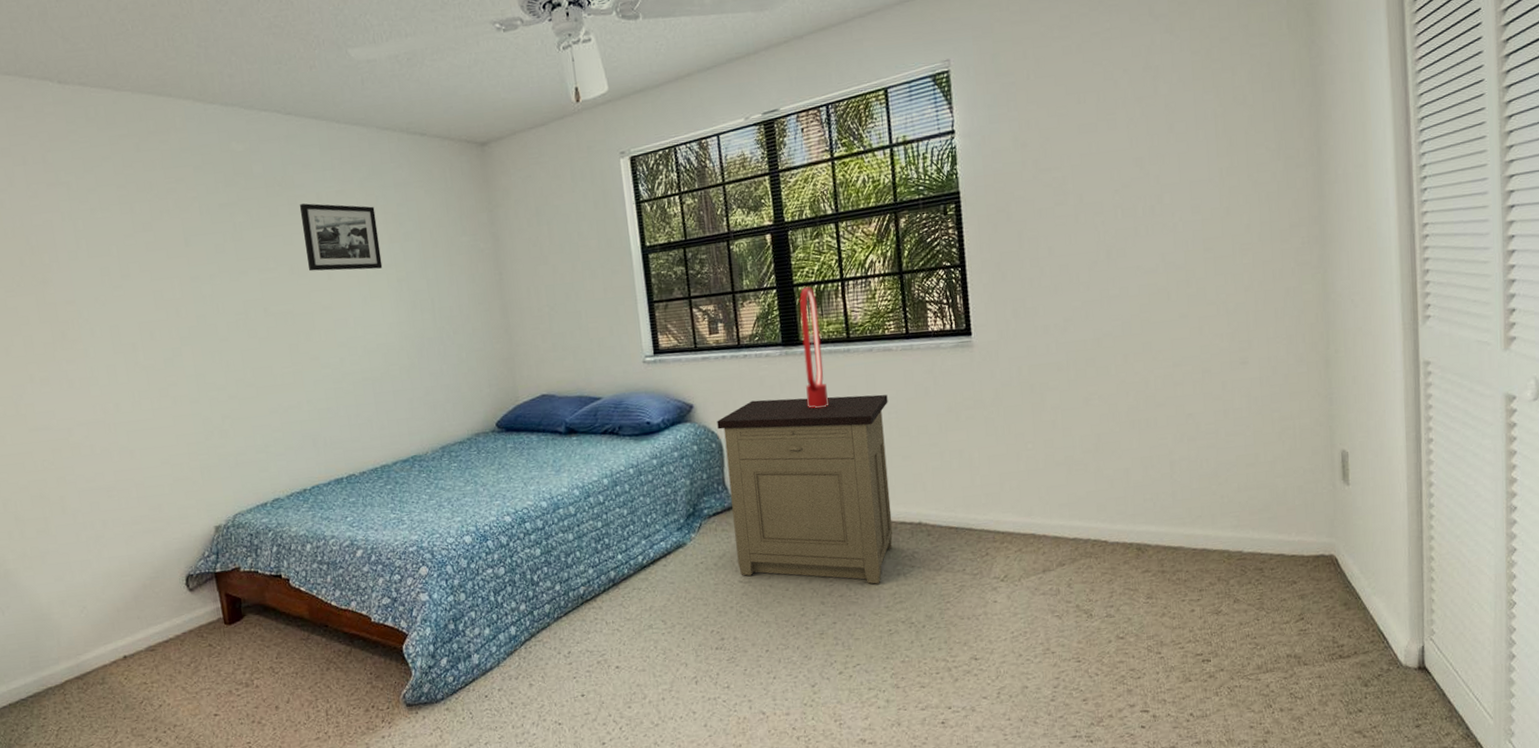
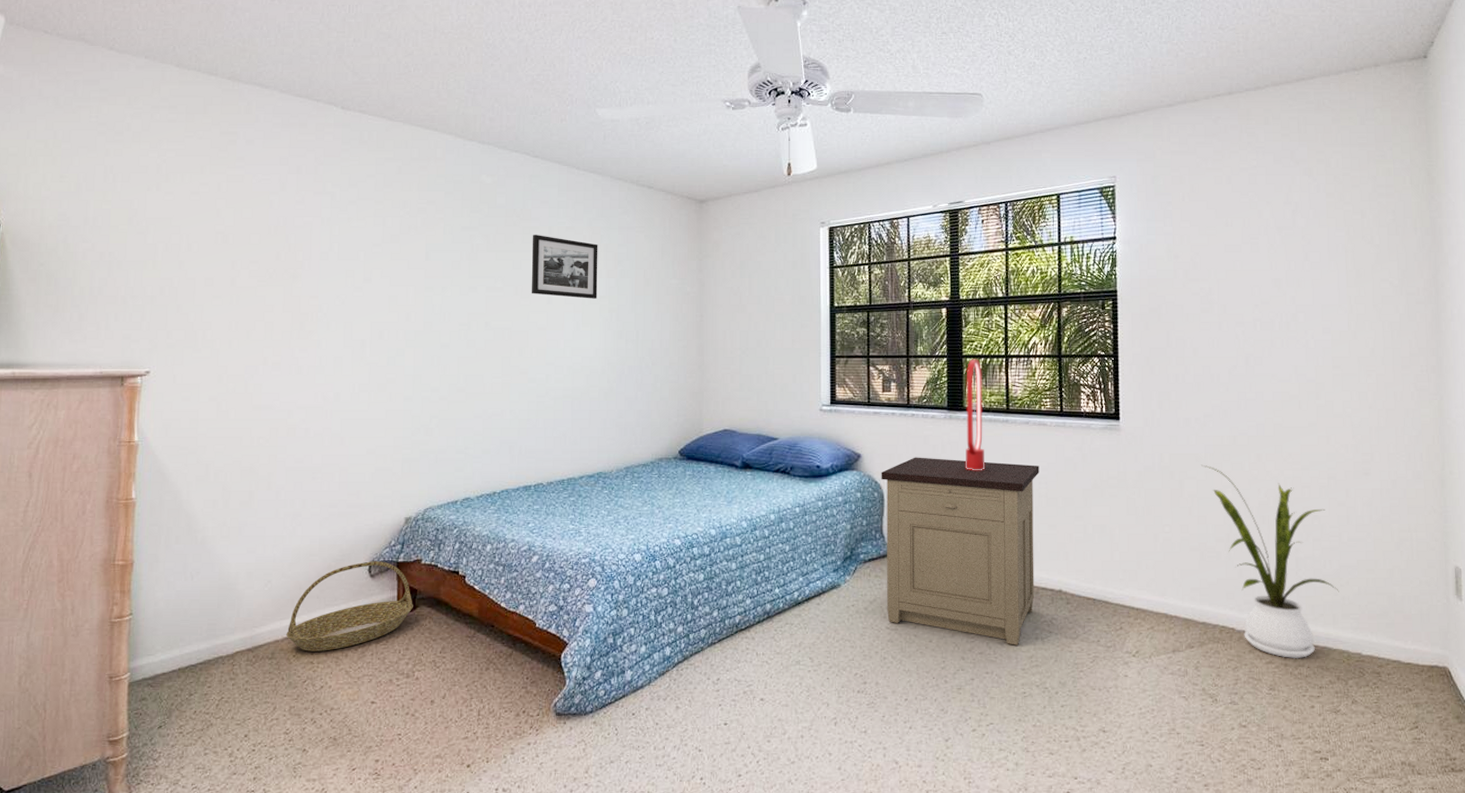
basket: none [113,574,240,673] -> present [286,561,413,651]
house plant: none [1064,373,1218,565] -> present [1201,464,1339,659]

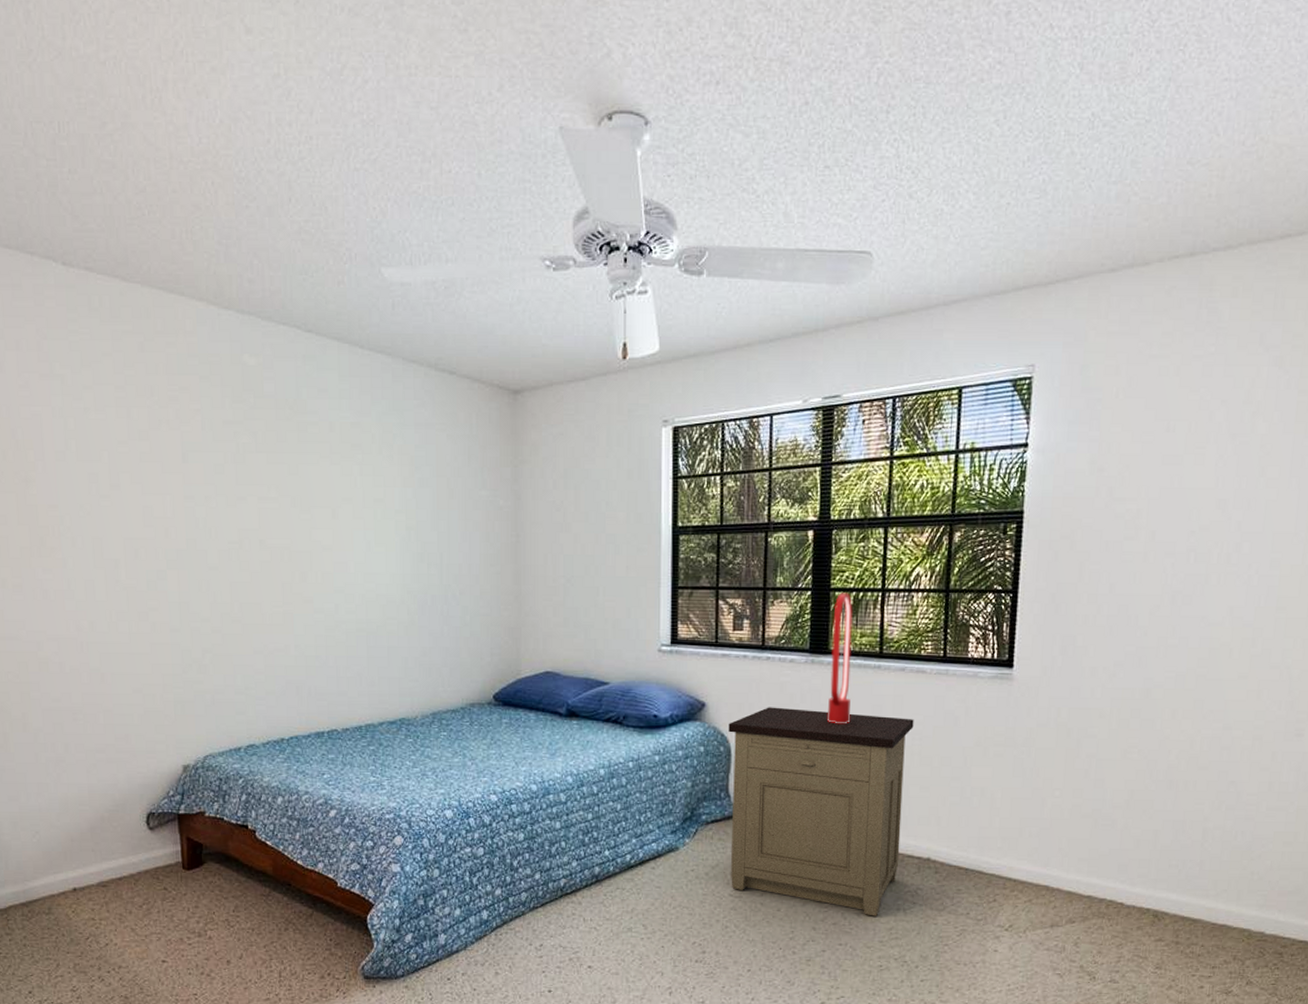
basket: present [286,561,413,651] -> none [62,812,200,908]
picture frame: present [531,235,598,299] -> none [309,432,392,513]
house plant: present [1201,464,1339,659] -> none [1105,721,1249,937]

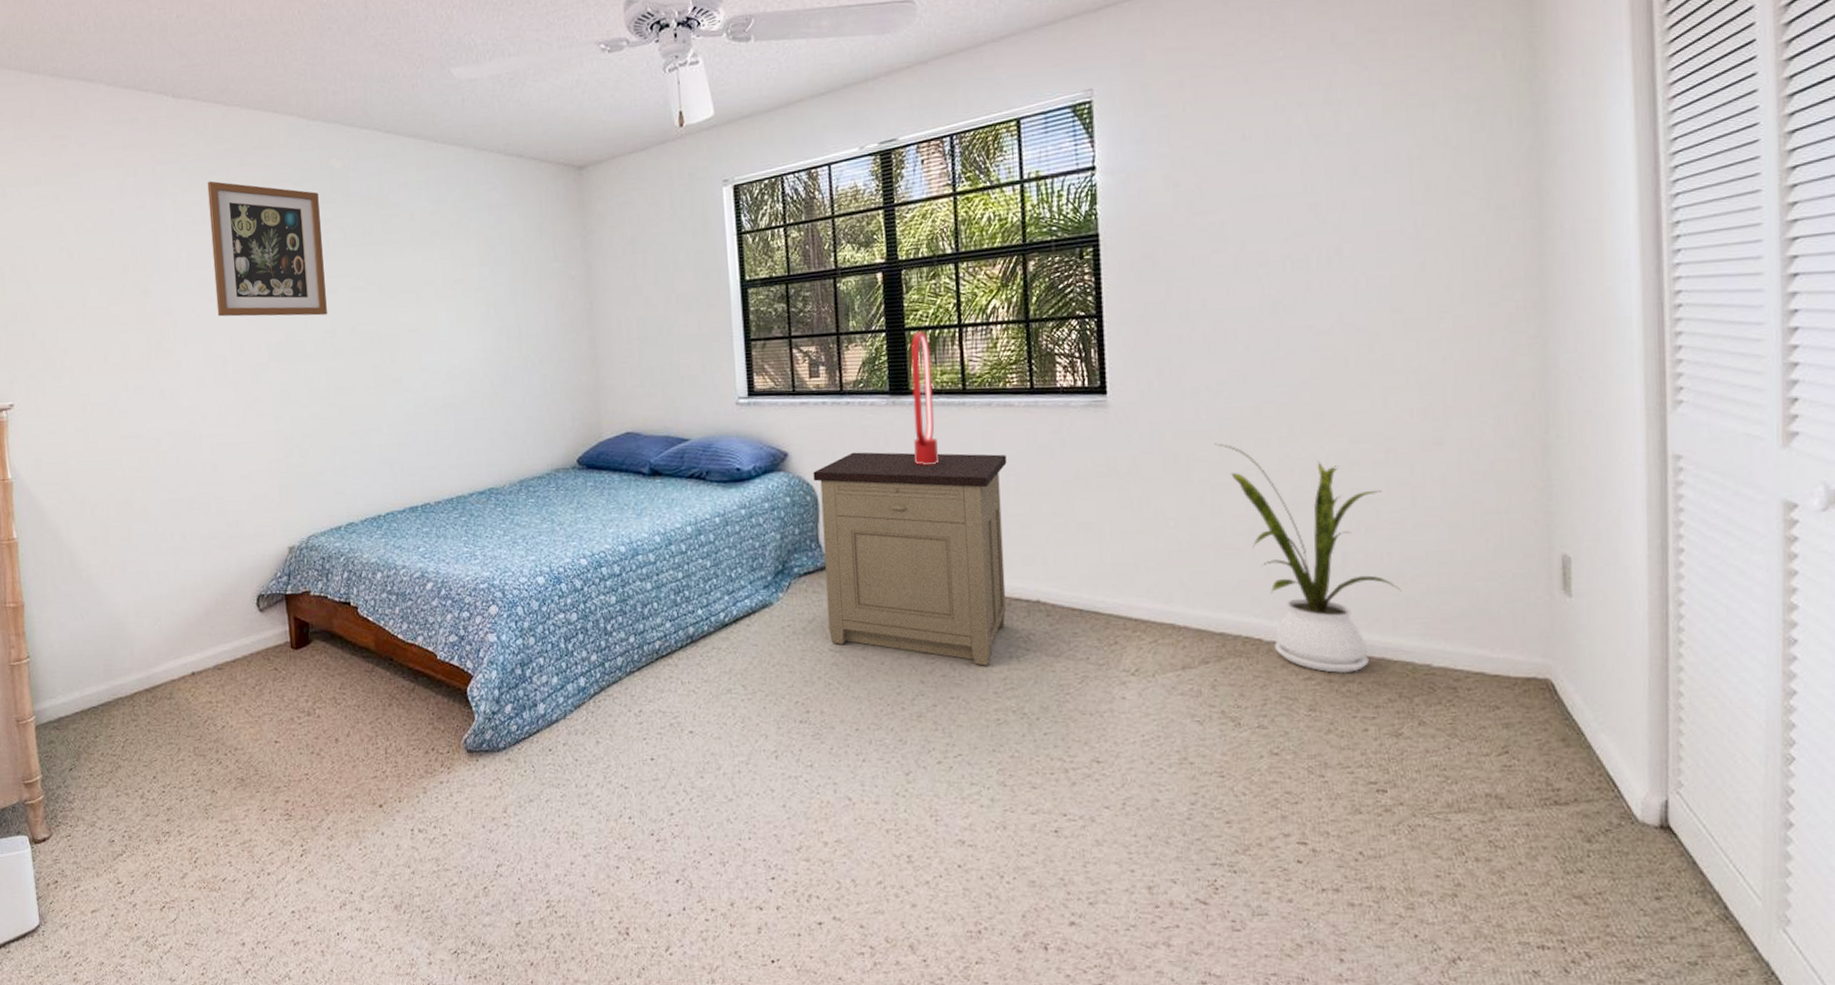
wall art: none [101,365,234,524] -> present [207,181,327,317]
house plant: none [1105,721,1249,937] -> present [1215,443,1401,674]

